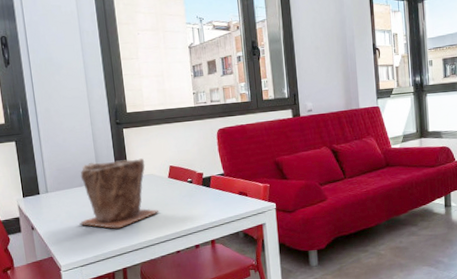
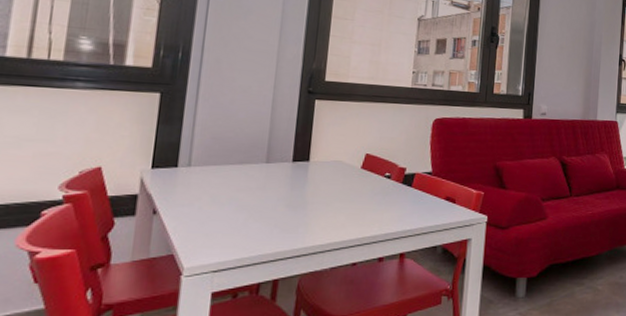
plant pot: present [79,158,159,229] -> none [225,134,340,225]

